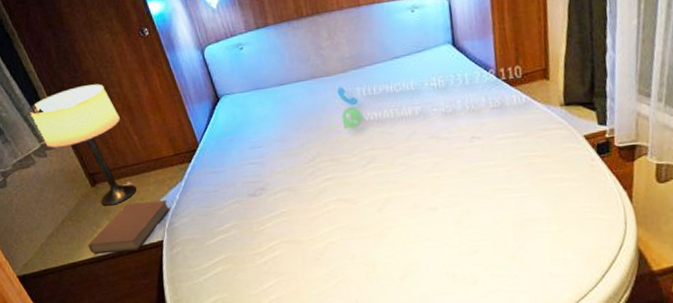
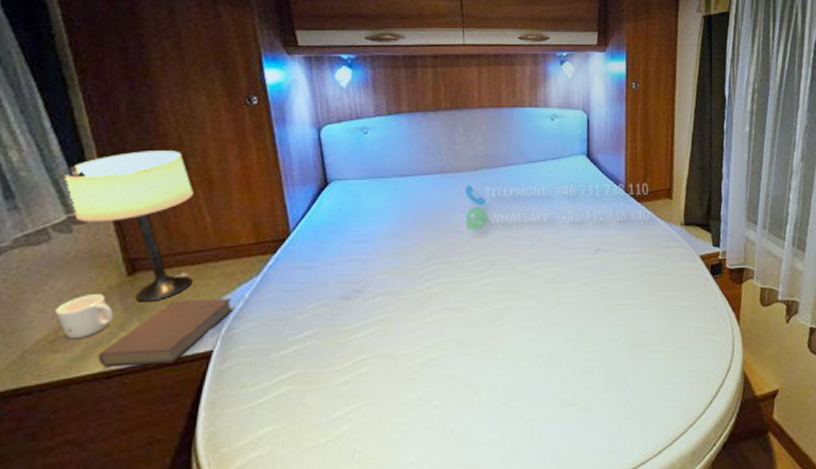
mug: none [52,201,91,235] -> present [55,294,115,340]

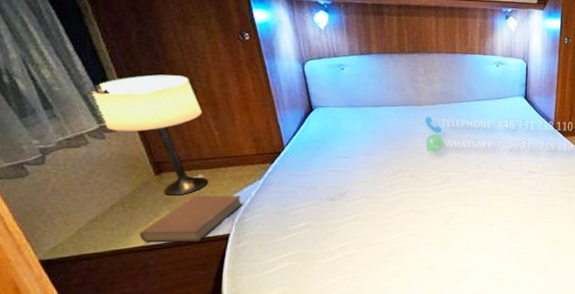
mug: present [55,294,115,340] -> none [100,188,148,221]

